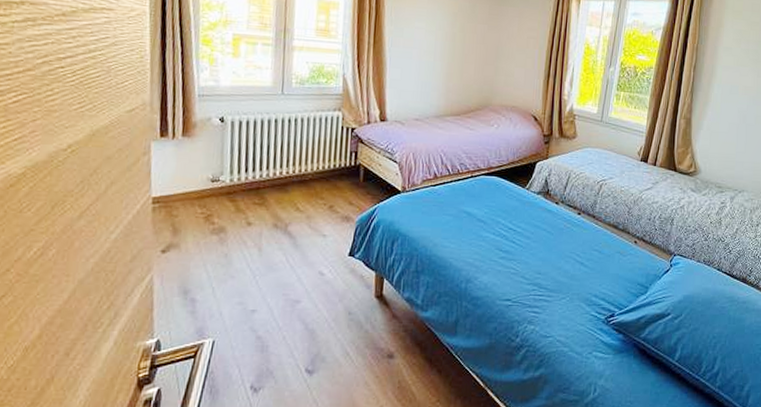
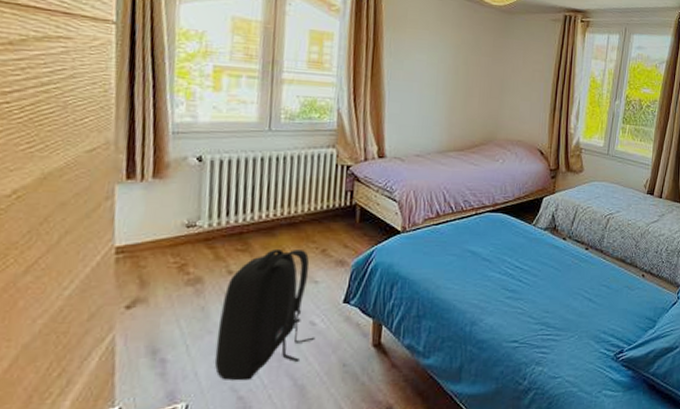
backpack: none [236,204,324,322] -> present [214,250,316,381]

